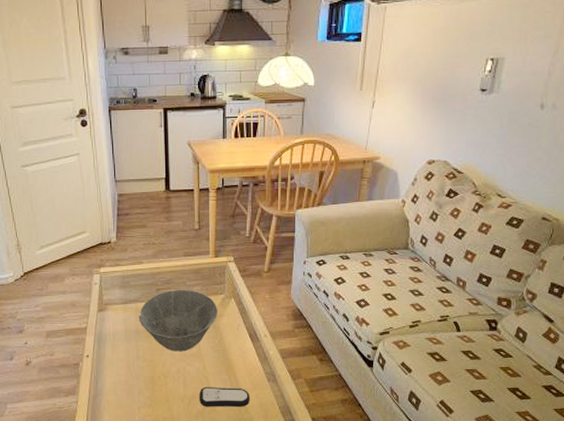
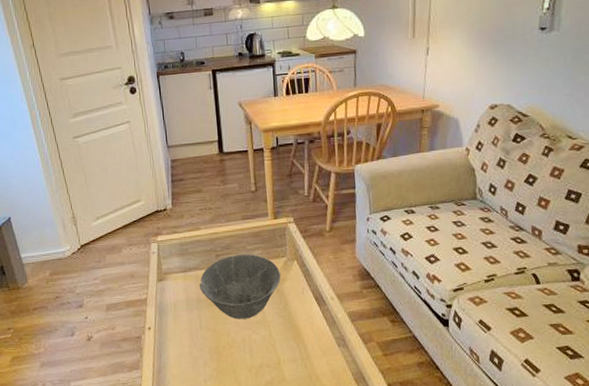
remote control: present [200,386,250,408] -> none [267,354,320,377]

